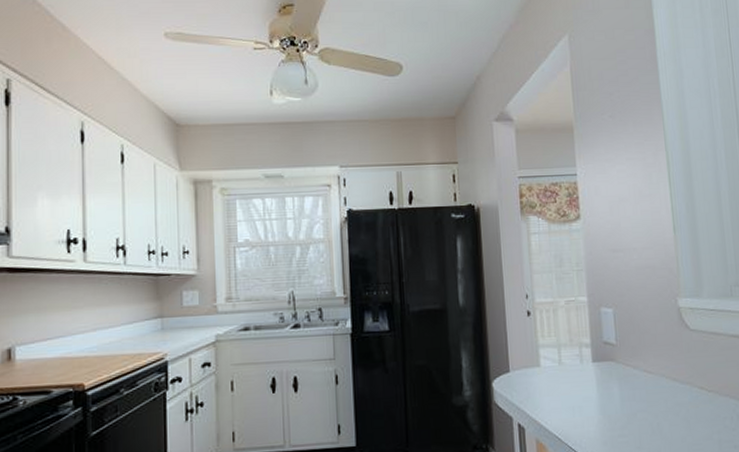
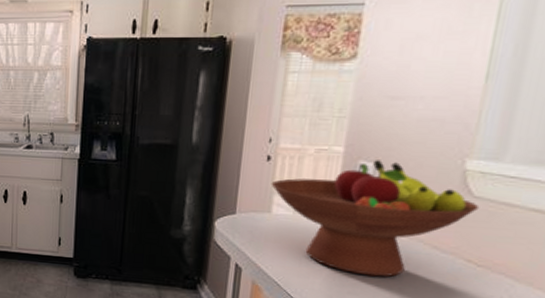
fruit bowl: none [535,306,697,416] -> present [271,160,480,278]

